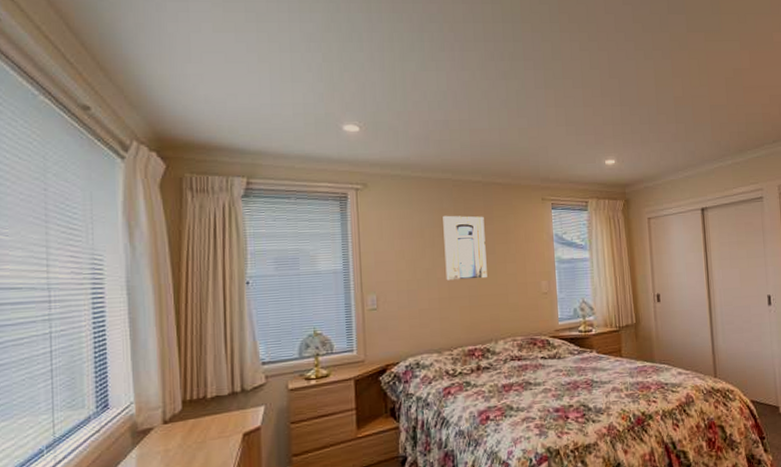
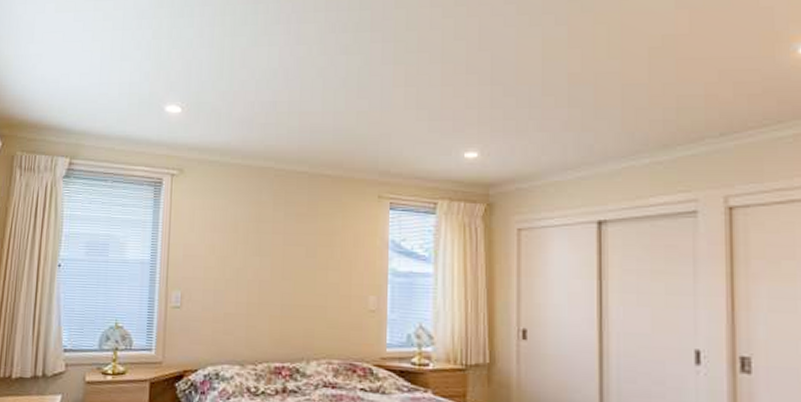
wall art: present [443,215,487,281] -> none [257,209,307,286]

